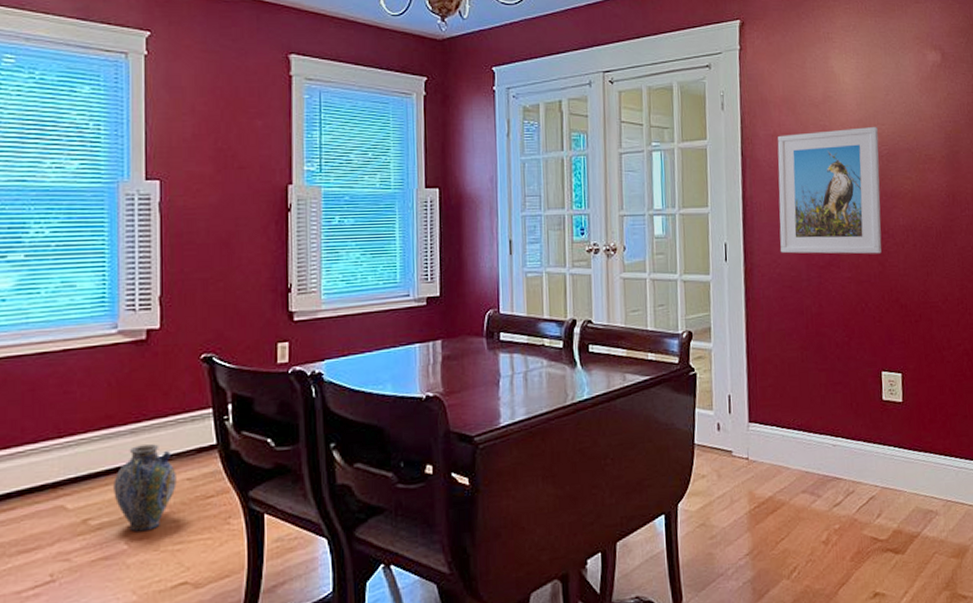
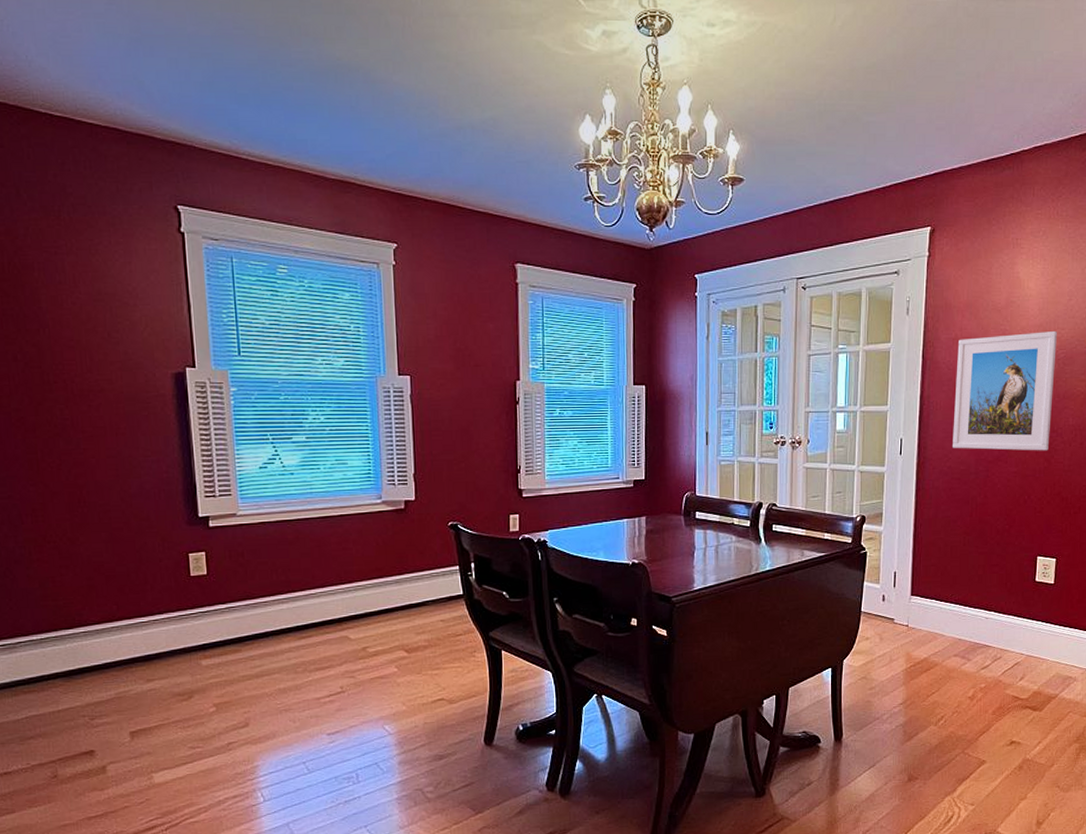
ceramic jug: present [114,444,177,532] -> none [384,592,433,659]

